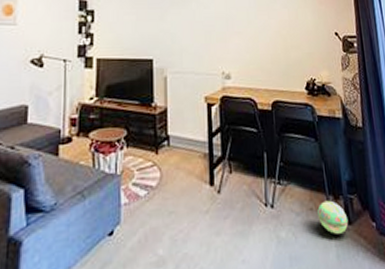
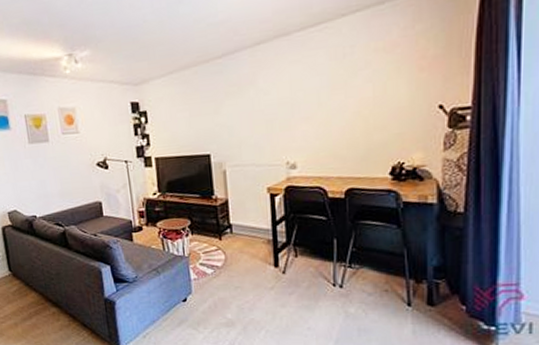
ball: present [317,200,349,234] -> none [394,283,431,313]

